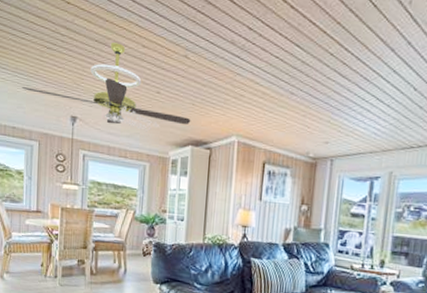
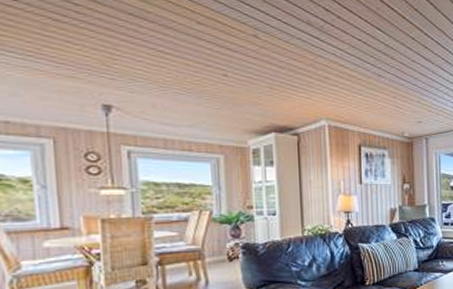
ceiling fan: present [22,42,191,132] -> none [15,17,271,120]

